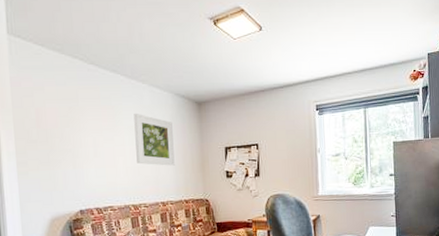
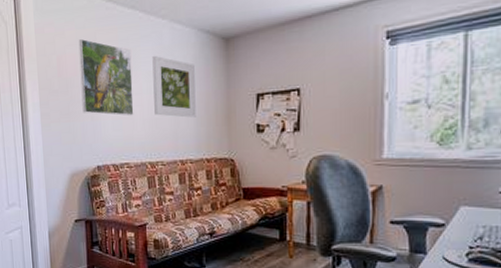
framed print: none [59,94,117,165] -> present [78,38,134,116]

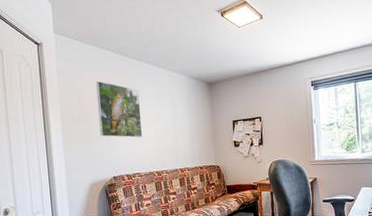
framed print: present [152,55,196,118] -> none [156,94,191,138]

